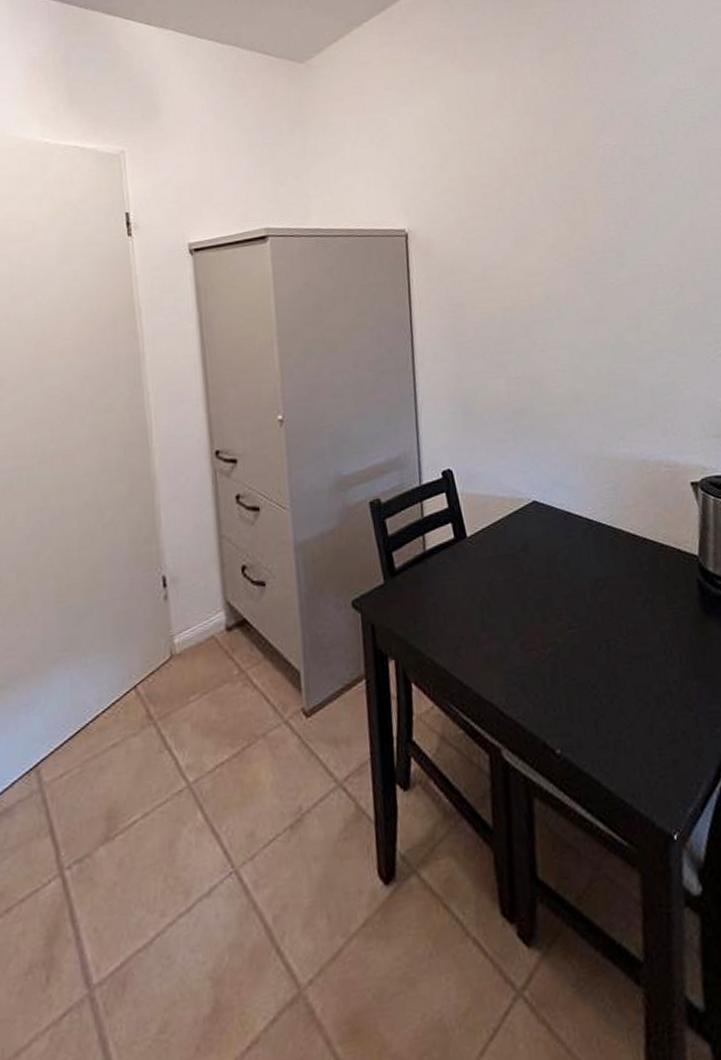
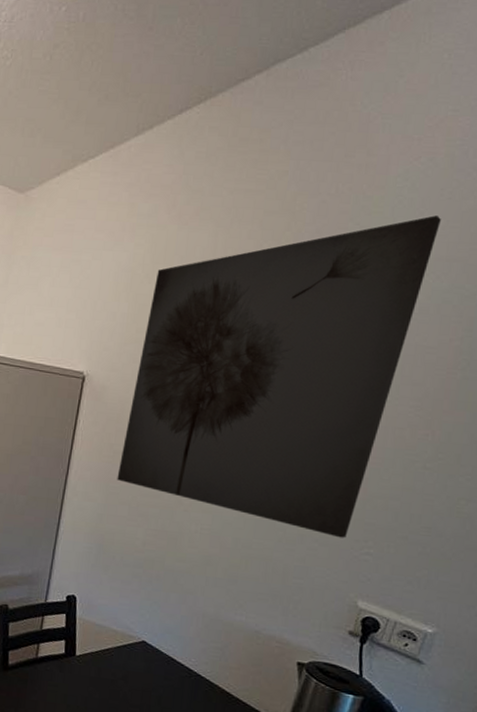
wall art: none [455,34,700,345] -> present [117,215,441,538]

